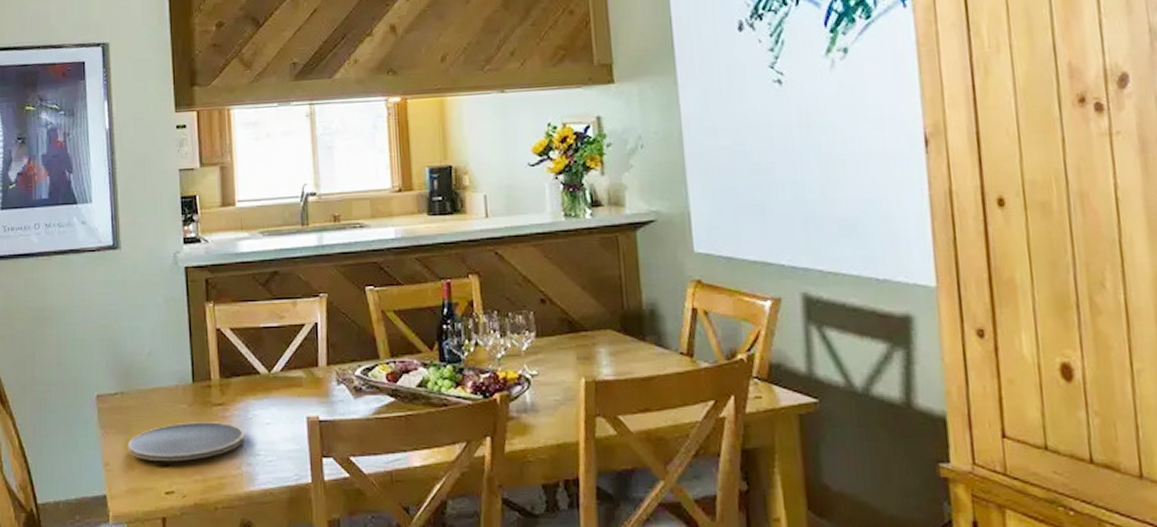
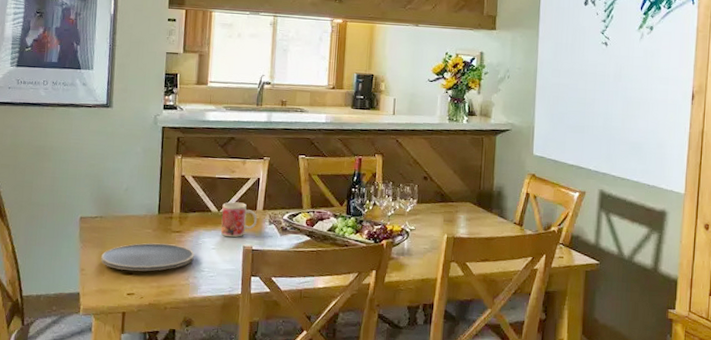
mug: none [273,358,322,407] -> present [220,202,258,238]

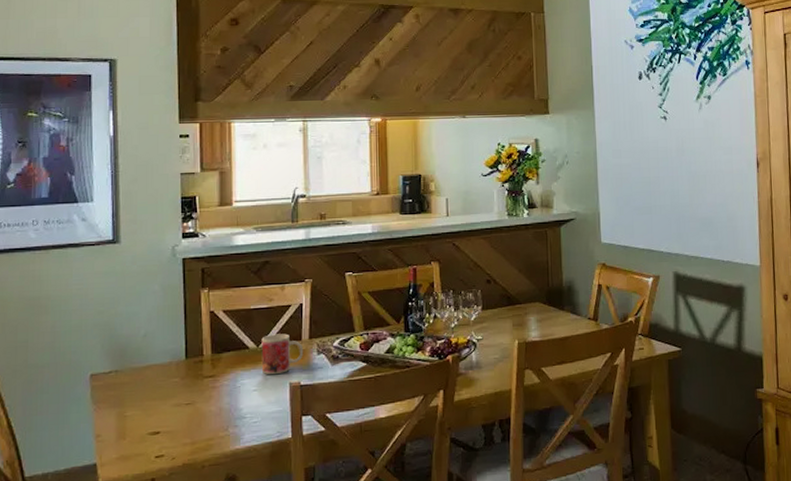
plate: present [101,243,194,272] -> none [120,391,233,430]

